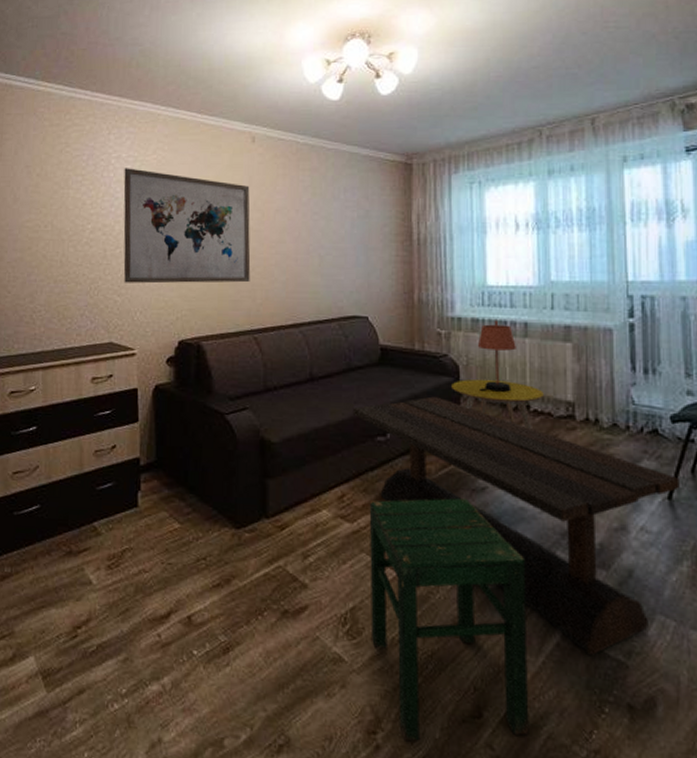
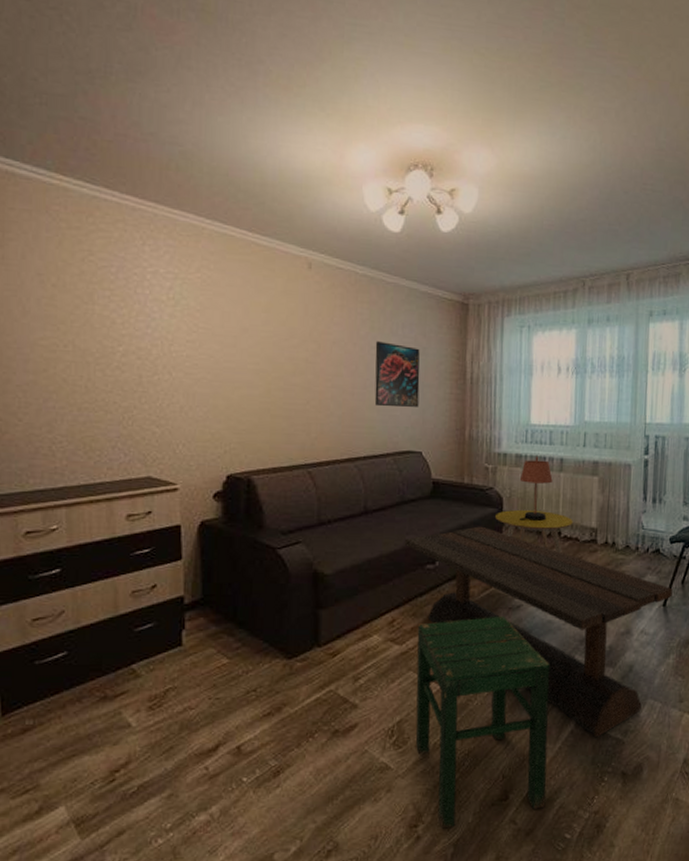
wall art: present [123,168,251,284] -> none [161,285,306,416]
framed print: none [317,207,364,272] -> present [374,341,420,408]

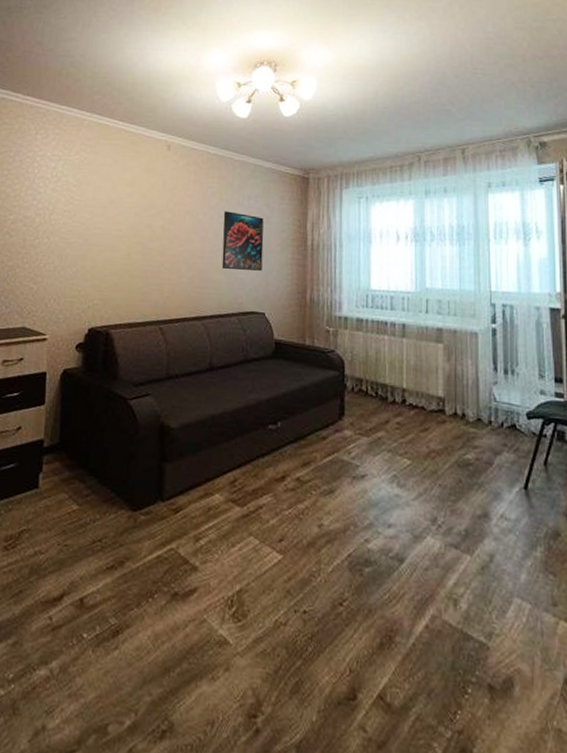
coffee table: present [404,526,673,738] -> none [247,388,534,638]
stool: present [415,615,550,829] -> none [255,484,400,725]
side table: present [495,509,573,554] -> none [337,373,418,423]
table lamp: present [519,456,553,521] -> none [361,320,395,387]

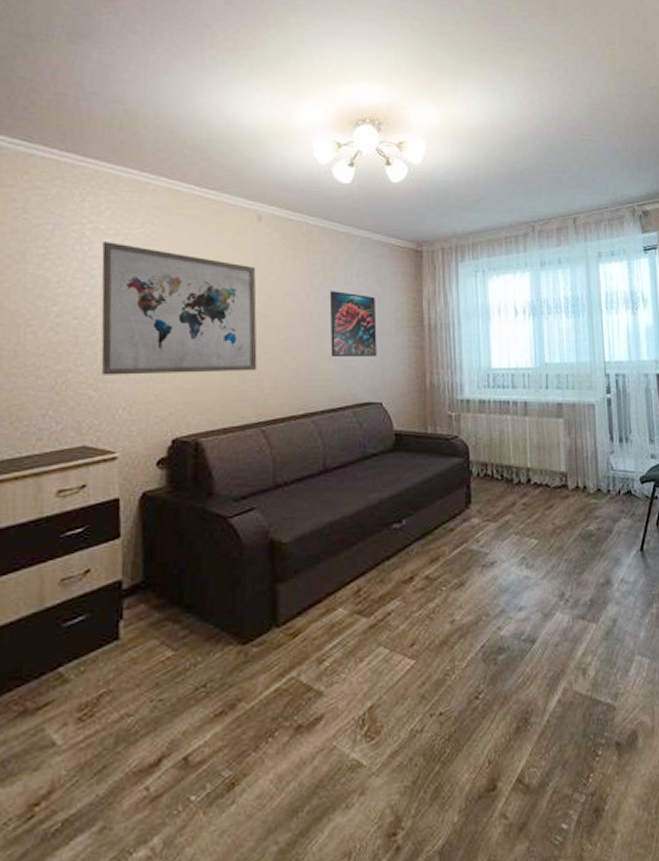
wall art: none [41,165,163,277] -> present [101,241,257,375]

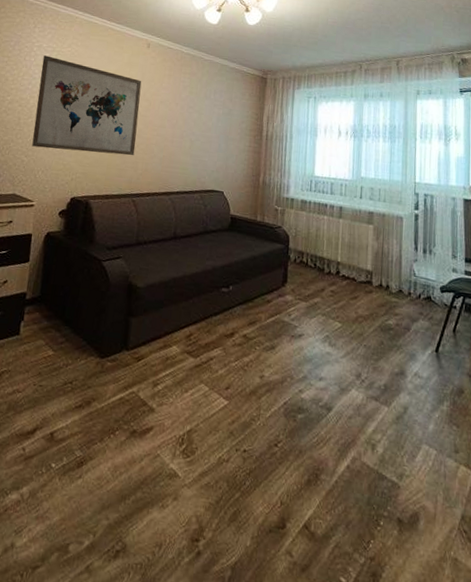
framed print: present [329,291,377,358] -> none [188,103,227,155]

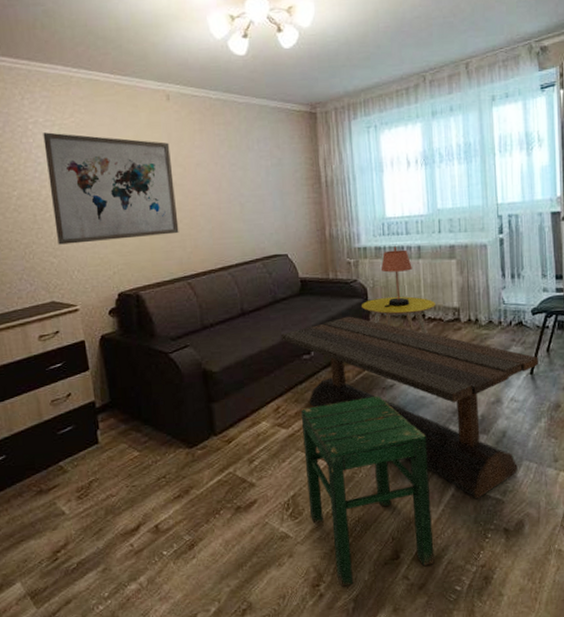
stool: none [202,340,328,548] -> present [300,395,435,587]
coffee table: none [204,258,444,478] -> present [280,316,539,499]
side table: none [282,247,350,291] -> present [362,296,435,334]
table lamp: none [303,203,333,260] -> present [380,246,412,307]

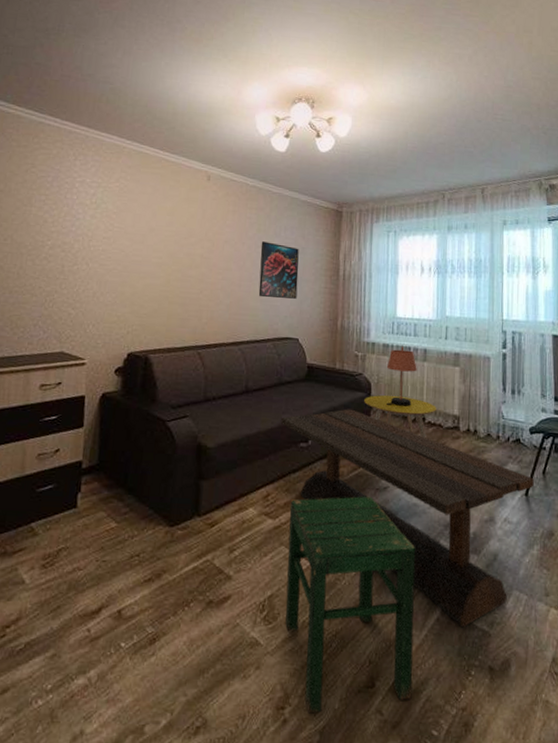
wall art: present [43,132,179,245] -> none [79,192,203,304]
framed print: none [234,158,280,218] -> present [258,241,299,299]

